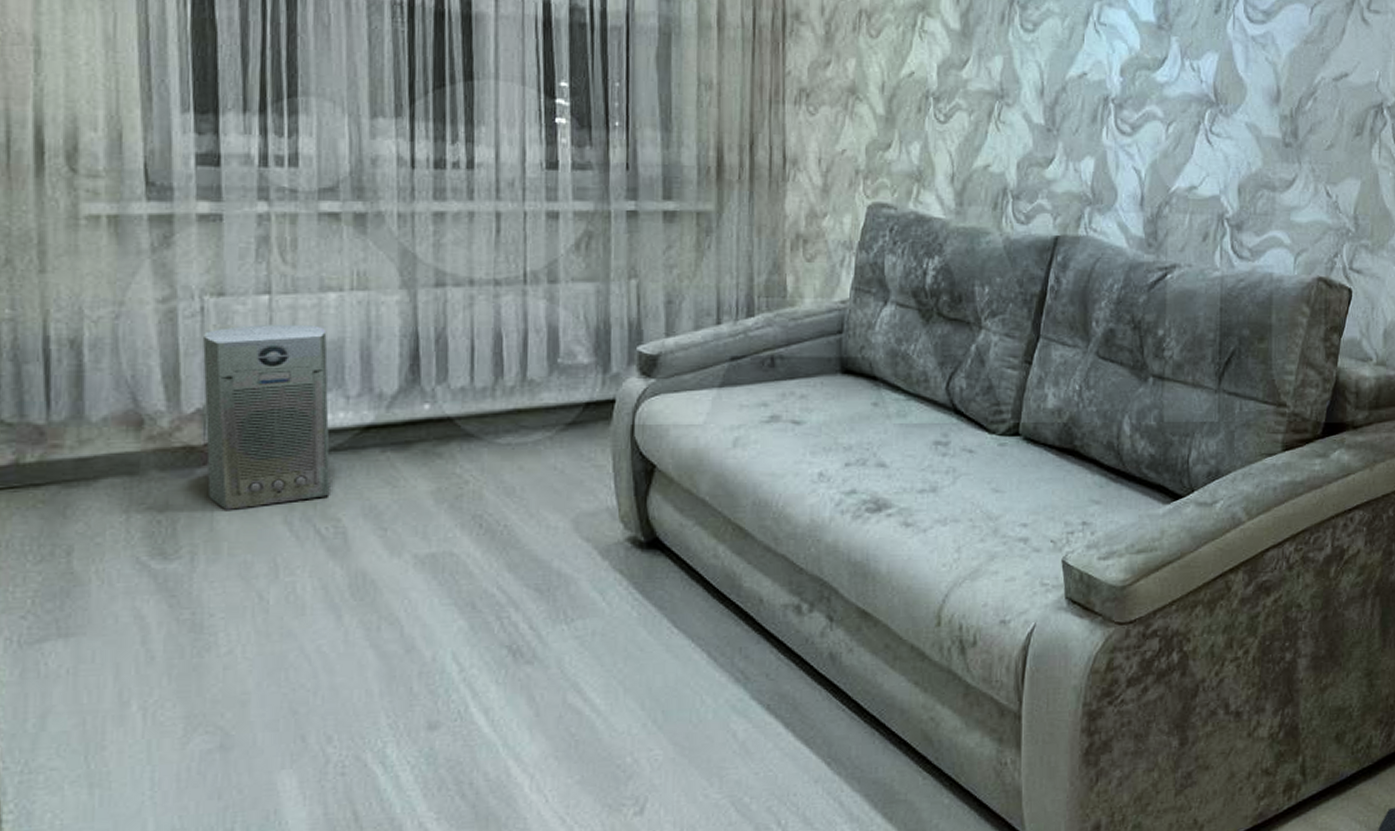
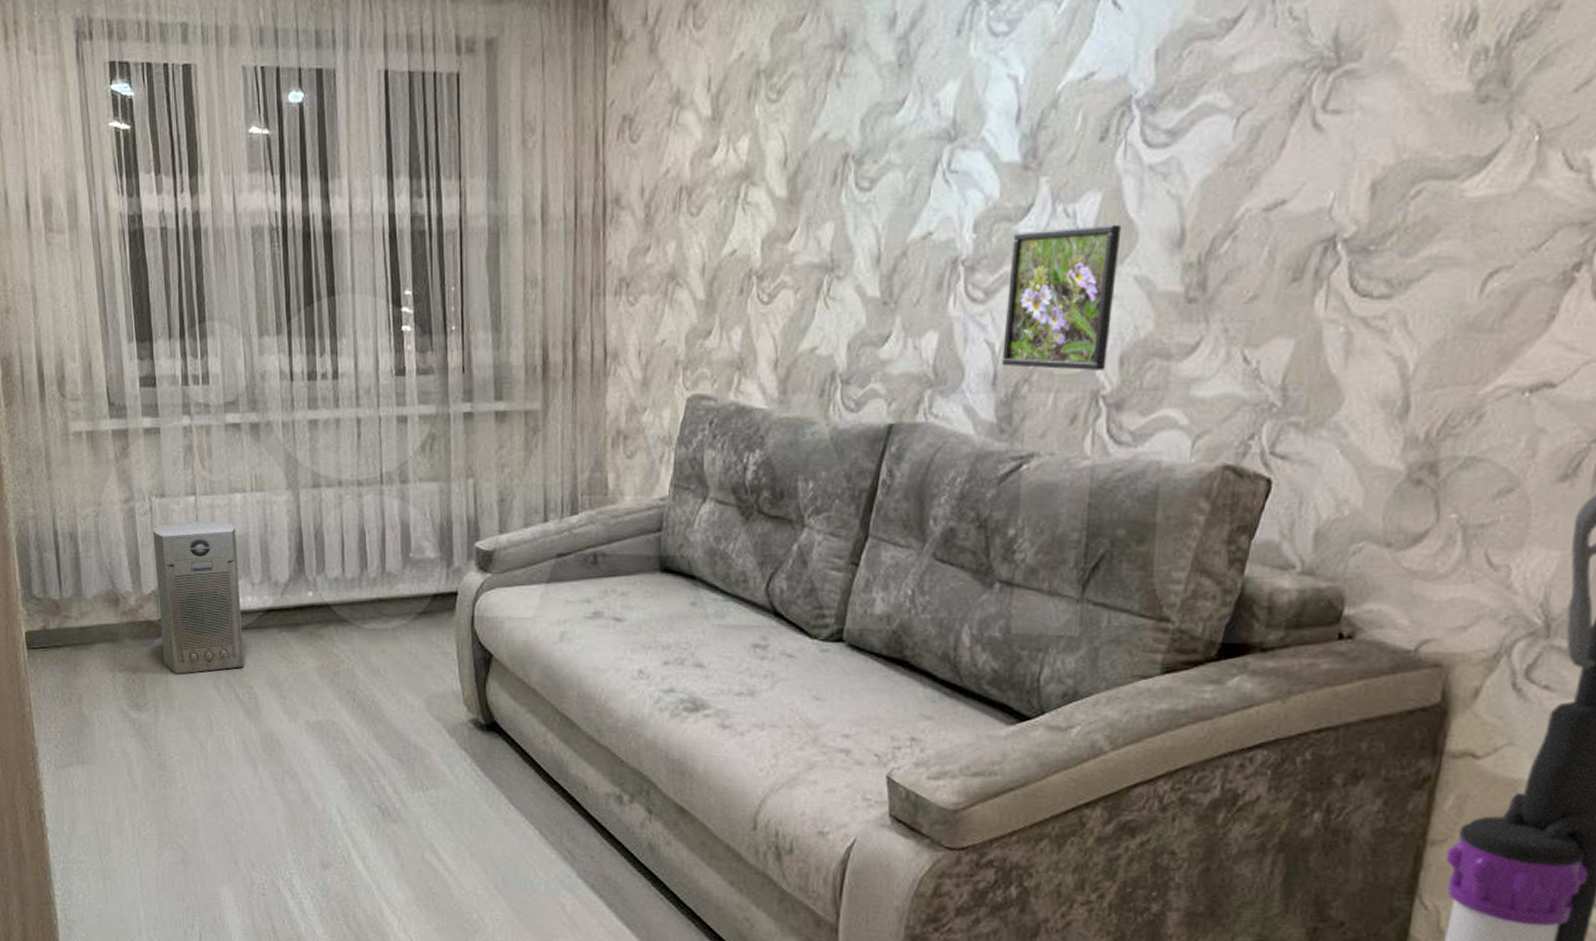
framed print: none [1147,79,1234,197] -> present [1002,224,1122,370]

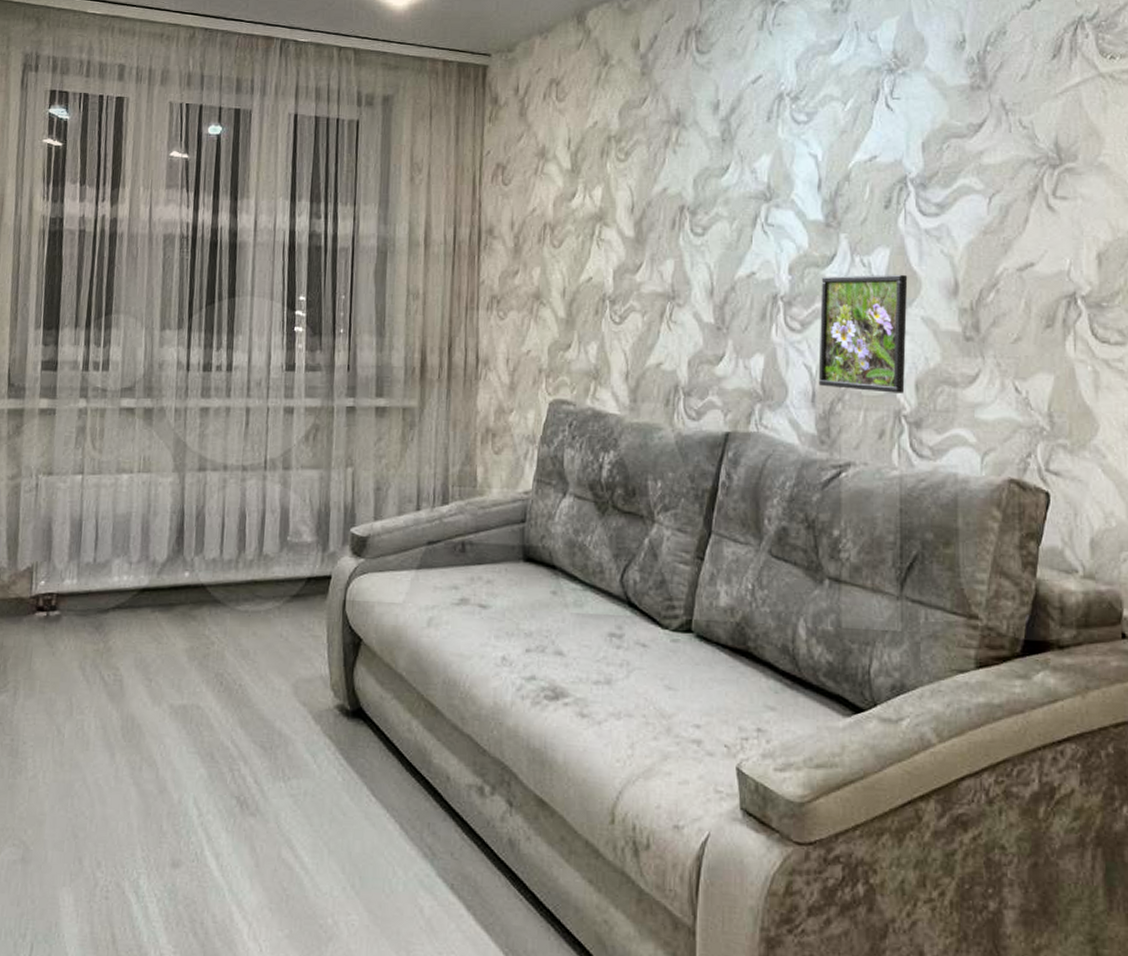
air purifier: present [153,520,244,674] -> none [30,499,120,654]

